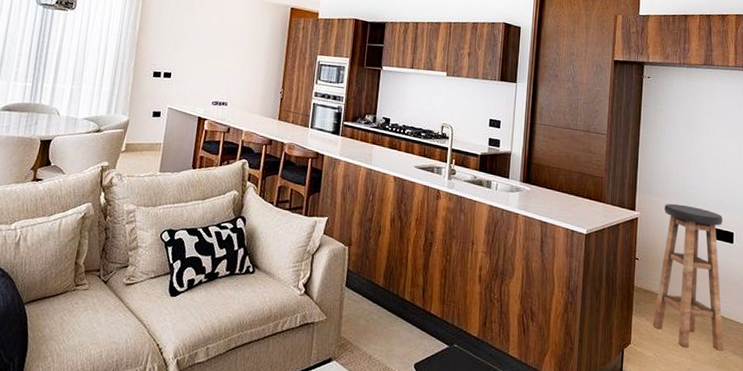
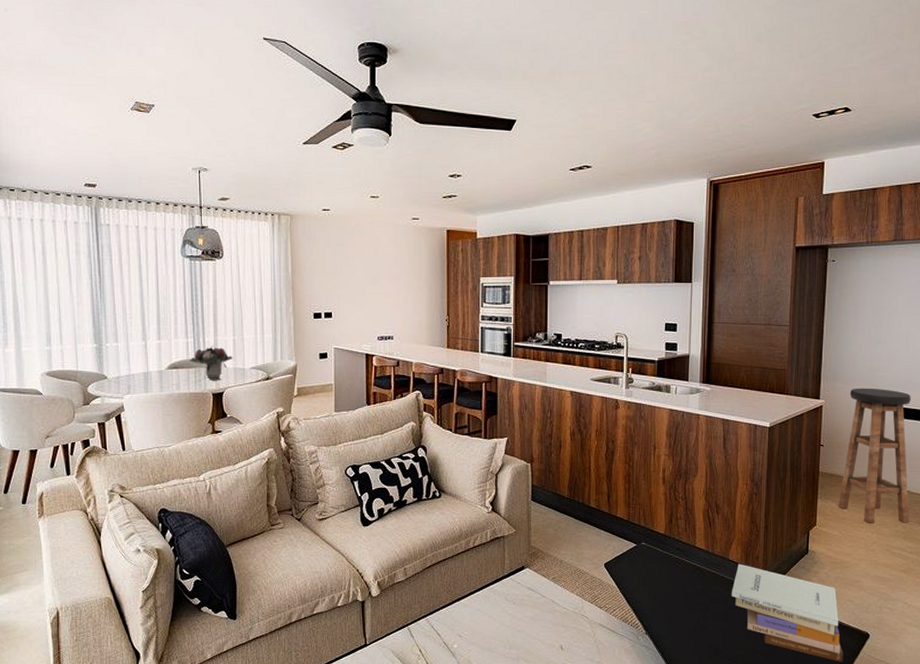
flower arrangement: none [23,91,67,128] -> present [189,345,232,381]

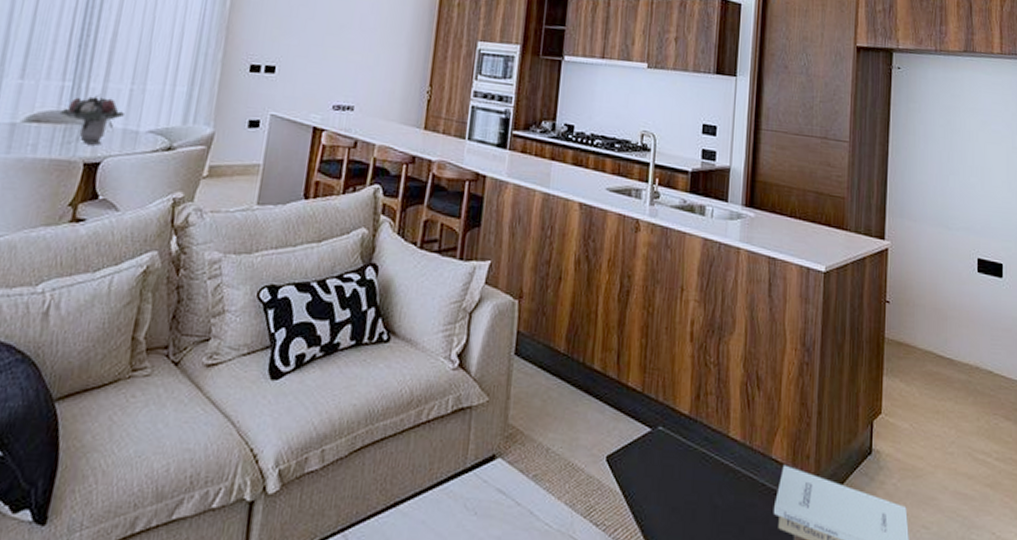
bar stool: present [838,388,911,523] -> none [908,228,993,417]

